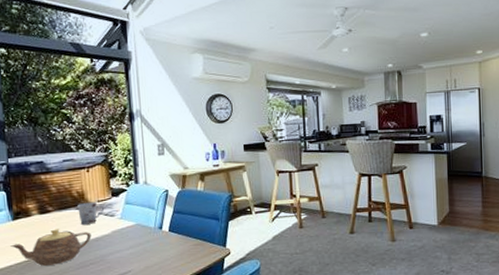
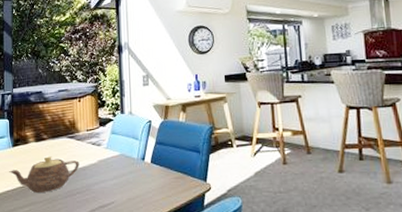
cup: present [77,201,105,225] -> none [69,131,93,153]

